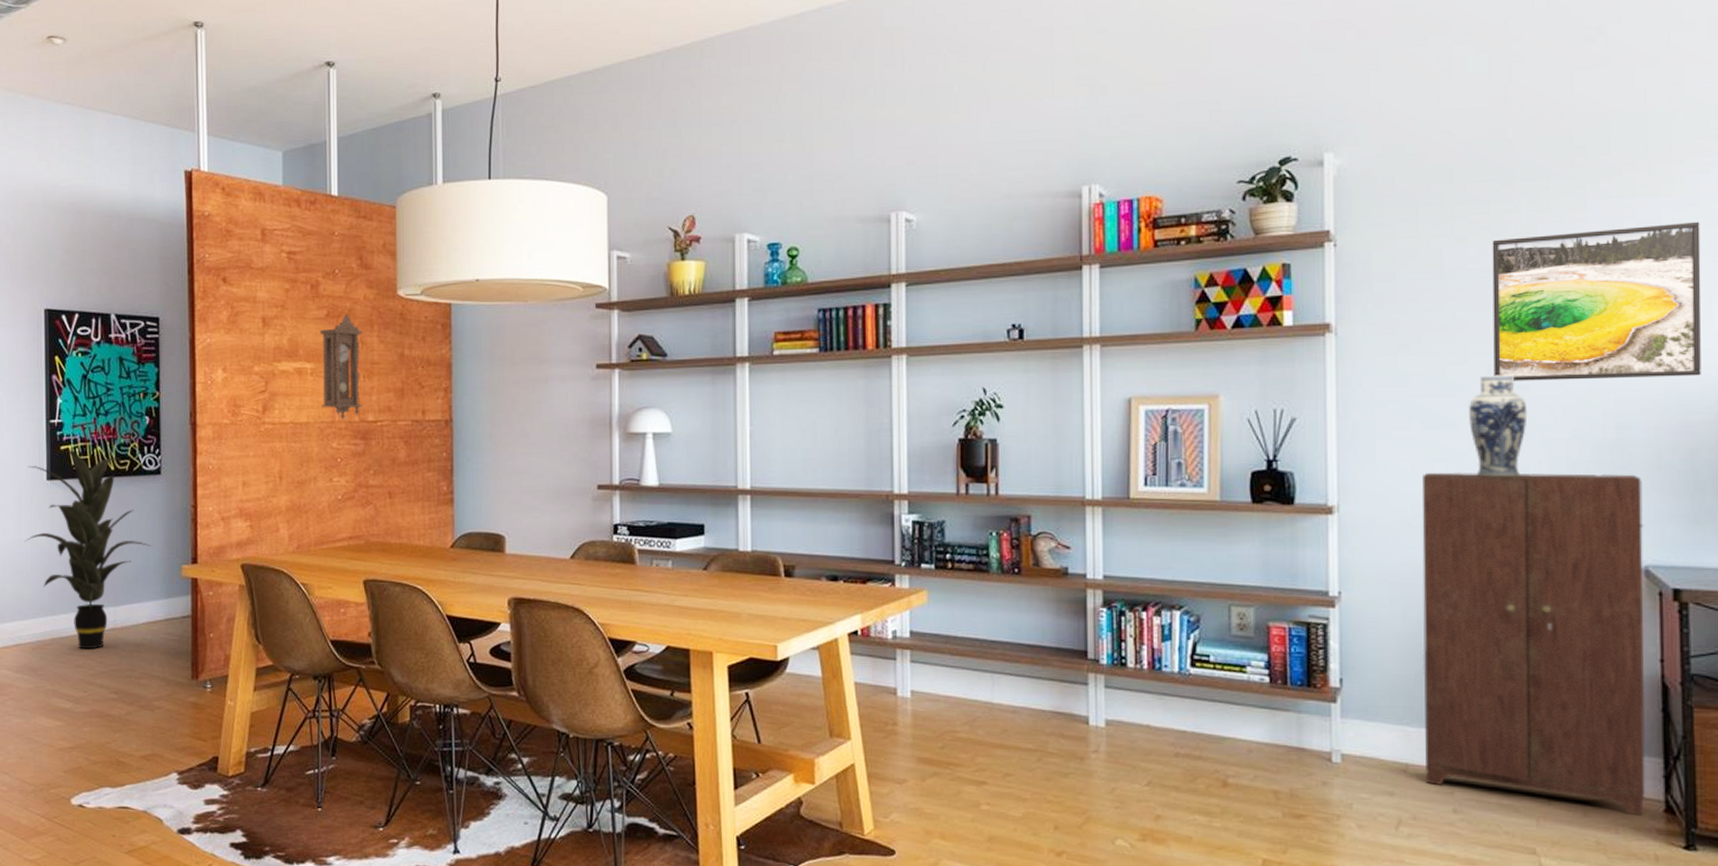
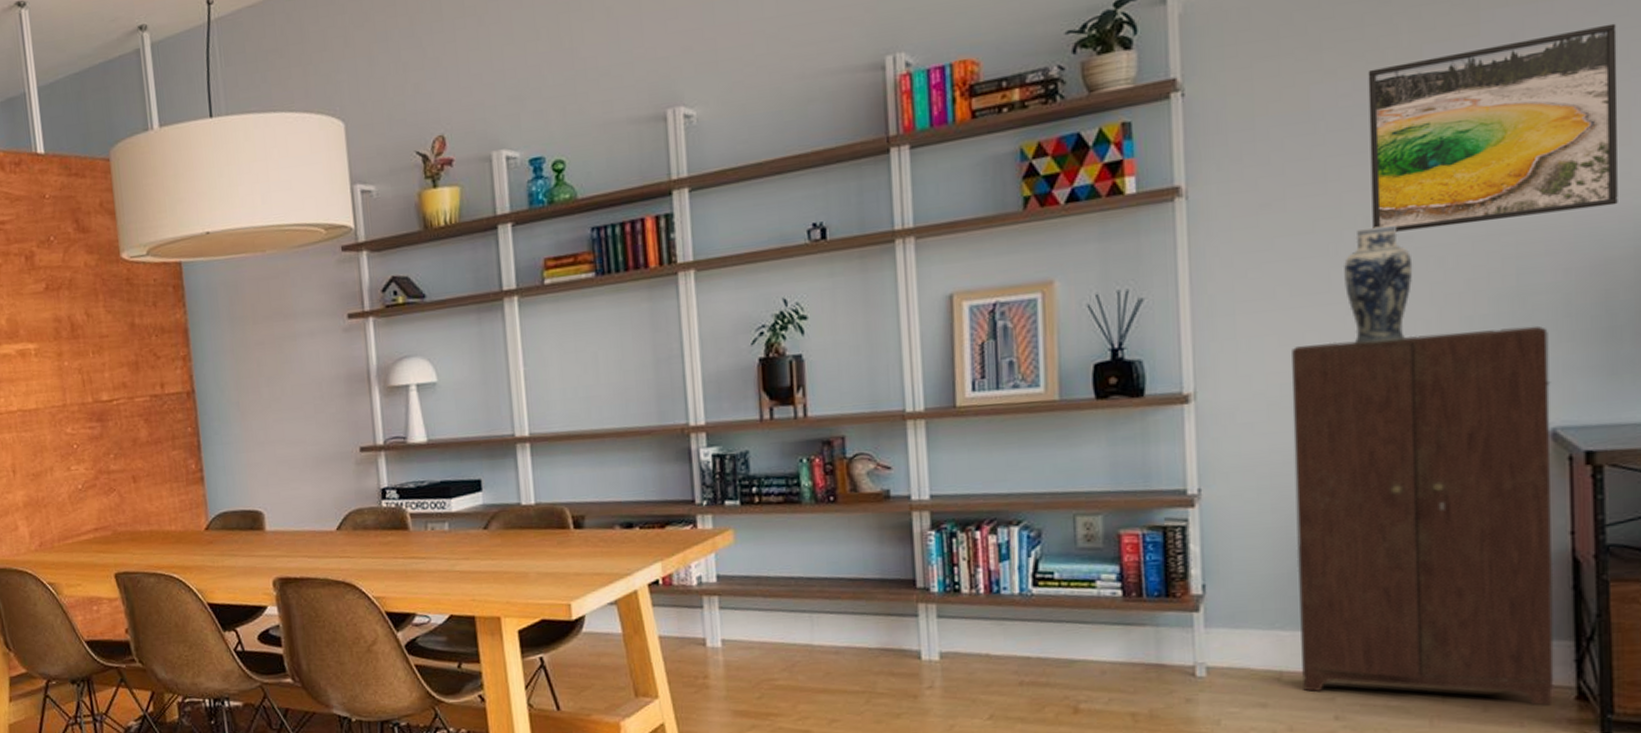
pendulum clock: present [319,314,363,420] -> none [39,284,95,403]

